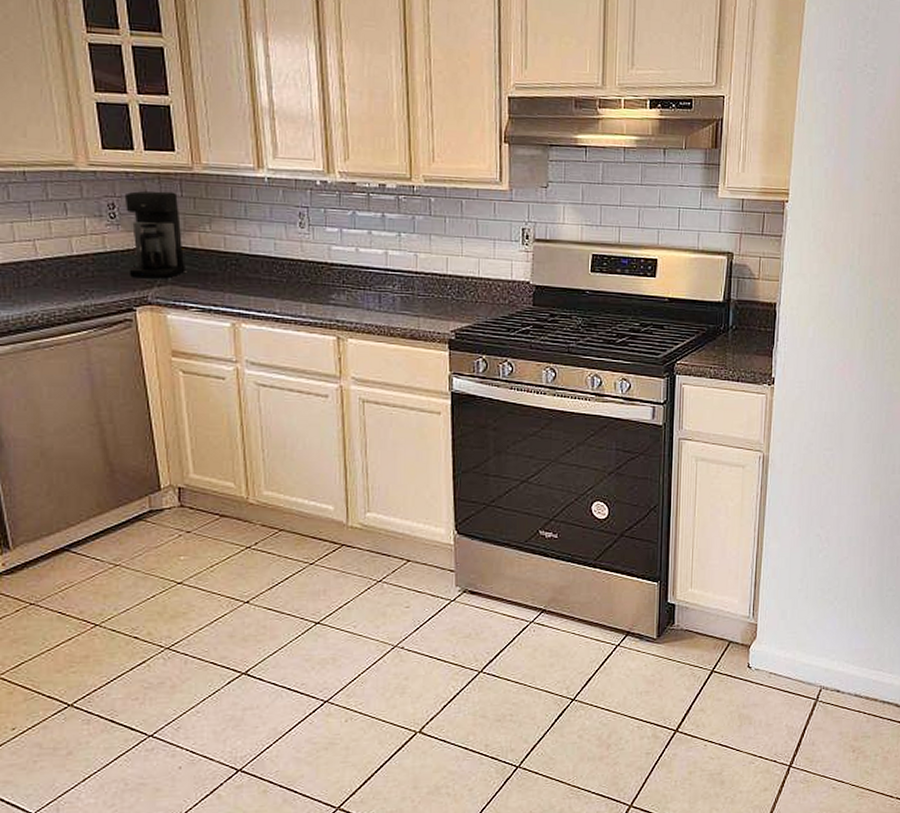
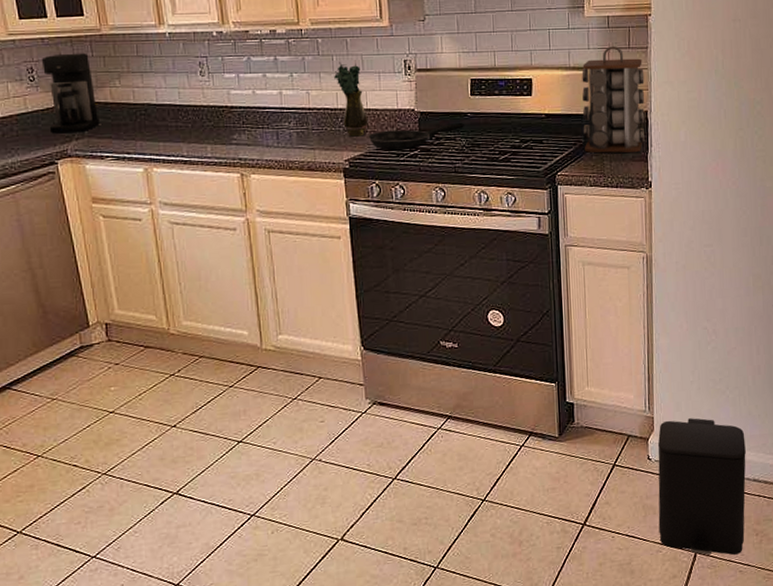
vase: none [446,224,479,307] -> present [334,62,369,137]
frying pan: none [477,300,581,326] -> present [368,123,464,151]
spice rack: none [707,231,776,346] -> present [582,46,645,154]
pedal bin: none [753,627,850,770] -> present [657,418,746,555]

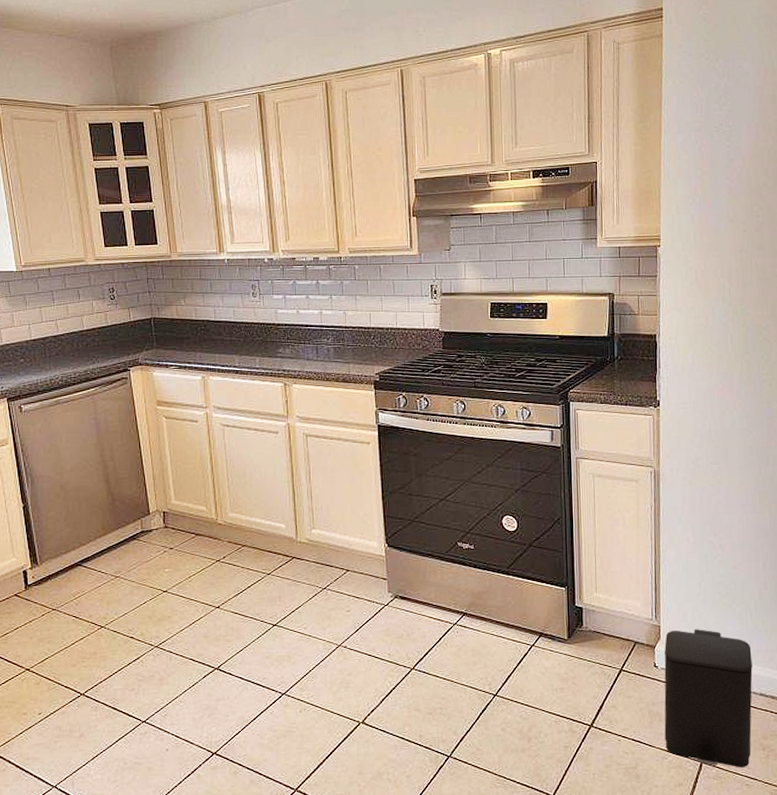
coffee maker: present [41,53,100,134] -> none [121,276,166,345]
vase: present [334,62,369,137] -> none [368,286,398,353]
frying pan: present [368,123,464,151] -> none [397,343,484,366]
spice rack: present [582,46,645,154] -> none [594,274,654,374]

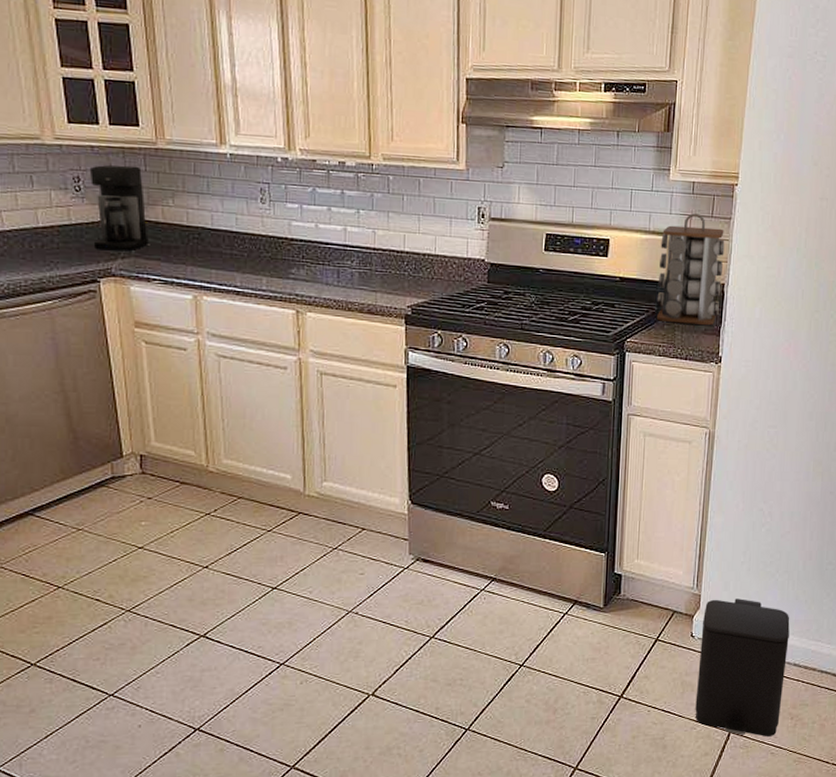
coffee maker: none [121,276,166,345] -> present [89,165,149,250]
spice rack: none [594,274,654,374] -> present [656,213,725,326]

